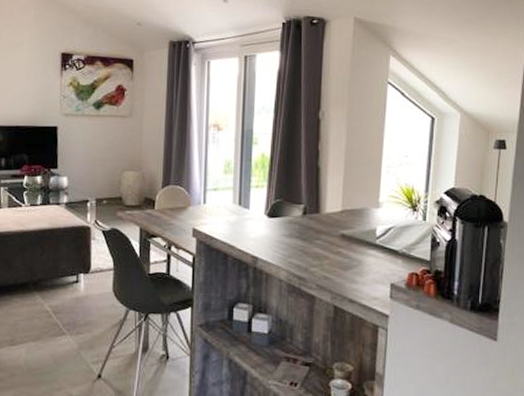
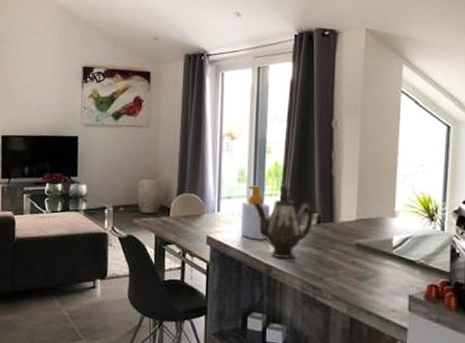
soap bottle: none [226,177,256,232] -> present [240,185,270,240]
teapot: none [239,176,301,250] -> present [252,184,314,259]

